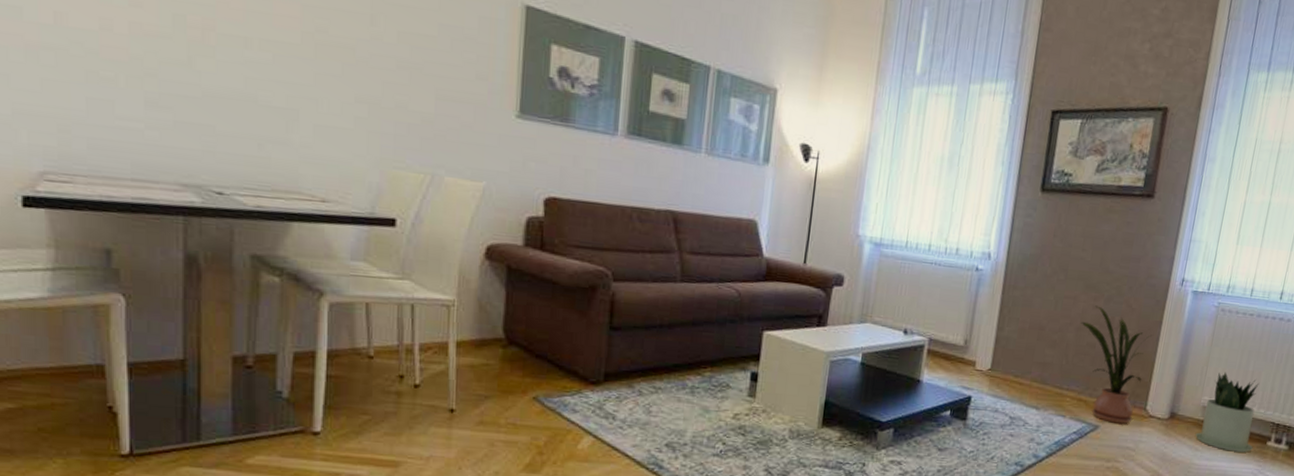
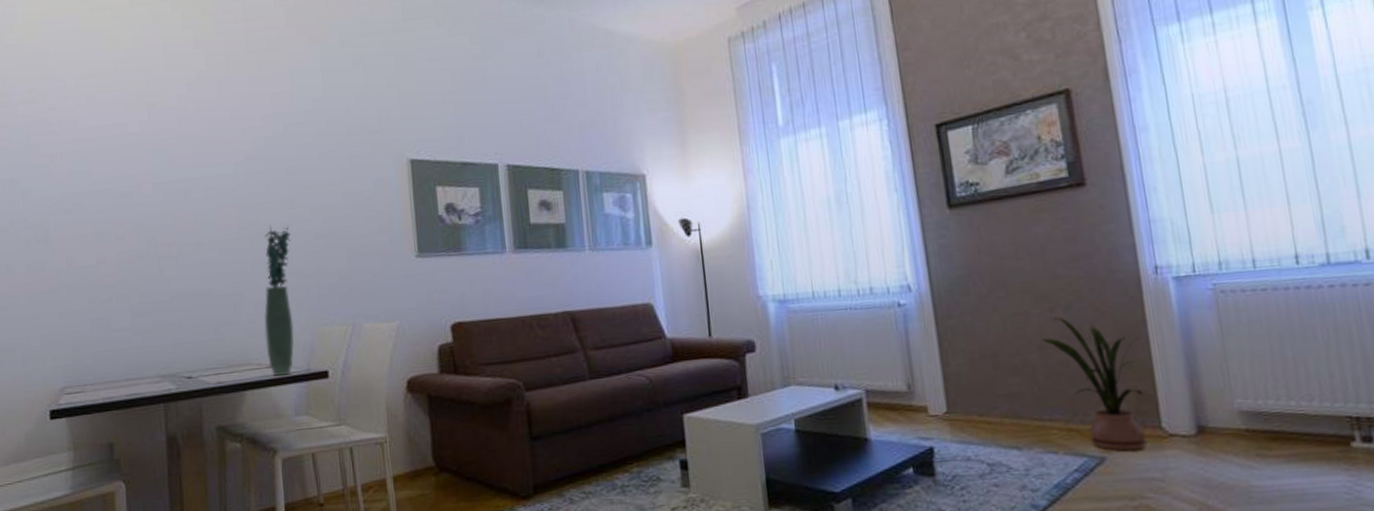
vase: none [322,38,368,215] -> present [264,224,294,377]
planter: present [1195,372,1260,453] -> none [1241,364,1333,463]

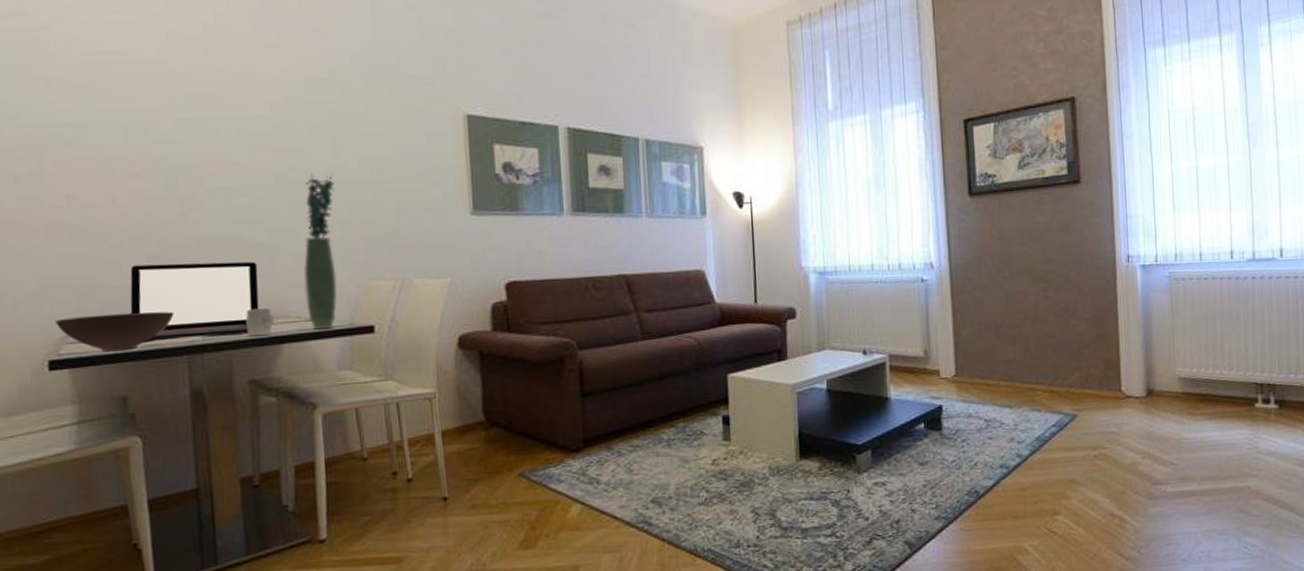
bowl: none [55,362,153,401] -> present [54,311,174,352]
laptop: none [116,312,225,390] -> present [130,261,259,341]
mug: none [214,356,238,384] -> present [246,308,274,337]
house plant: present [1042,317,1148,451] -> none [1036,295,1110,410]

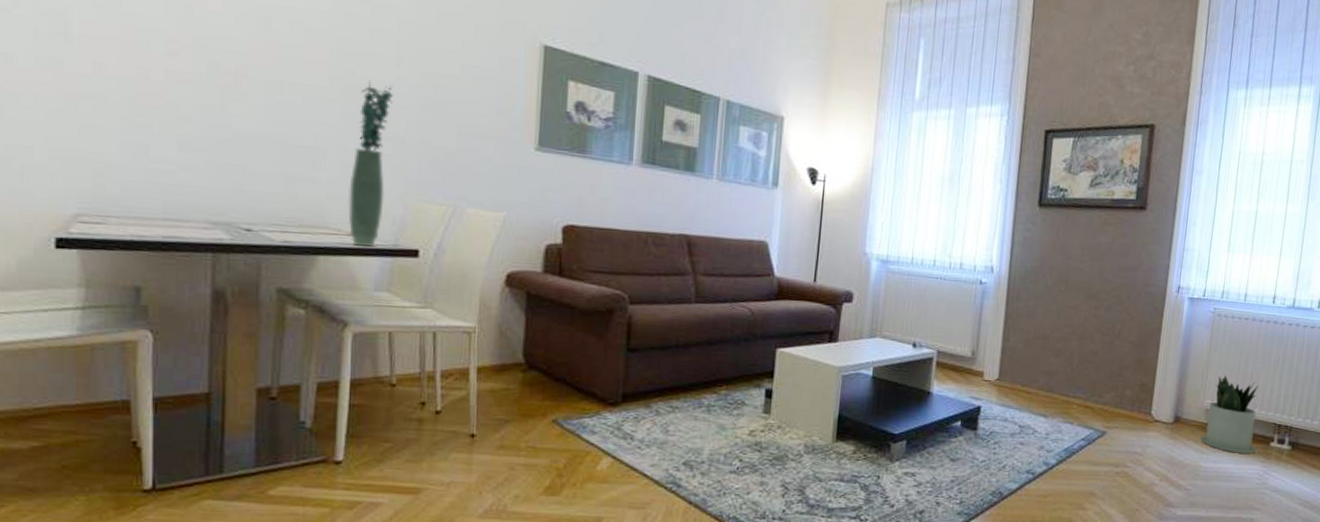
bowl: present [54,311,174,352] -> none [66,194,202,238]
laptop: present [130,261,259,341] -> none [154,149,300,239]
mug: present [246,308,274,337] -> none [281,214,311,245]
planter: none [1177,340,1241,420] -> present [1200,375,1259,454]

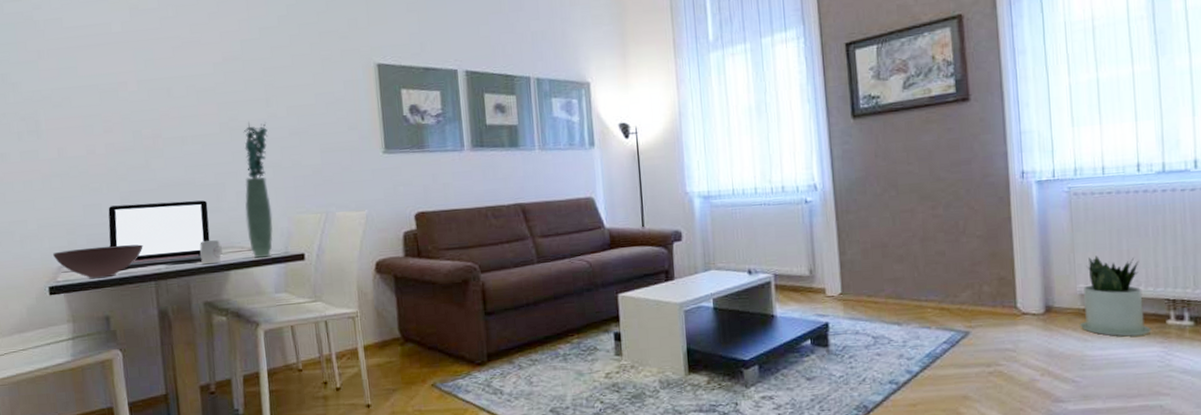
bowl: none [66,194,202,238] -> present [52,244,143,279]
laptop: none [154,149,300,239] -> present [108,200,210,269]
mug: none [281,214,311,245] -> present [199,240,223,265]

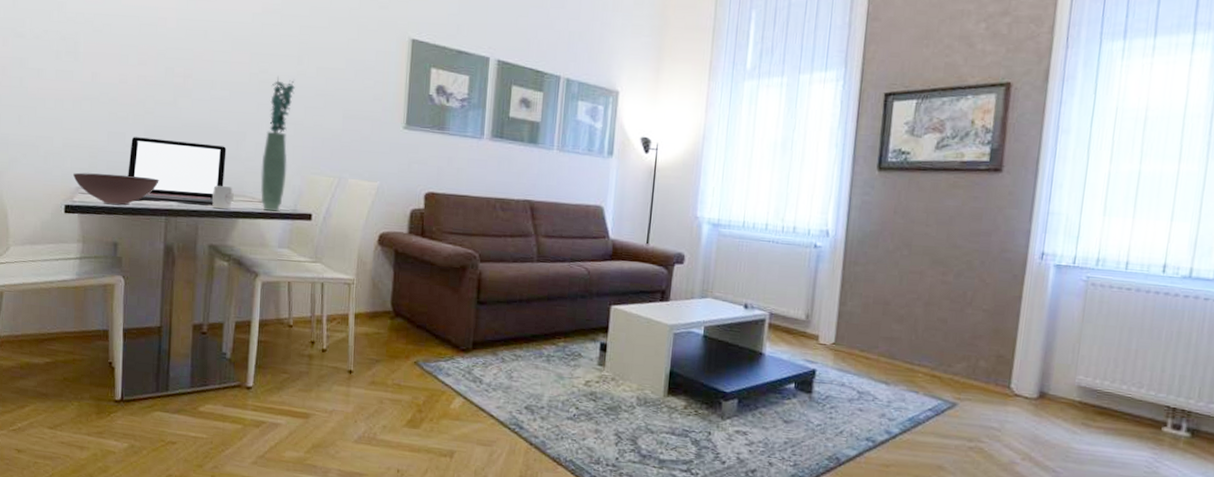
planter: present [1079,255,1152,337] -> none [1071,350,1146,439]

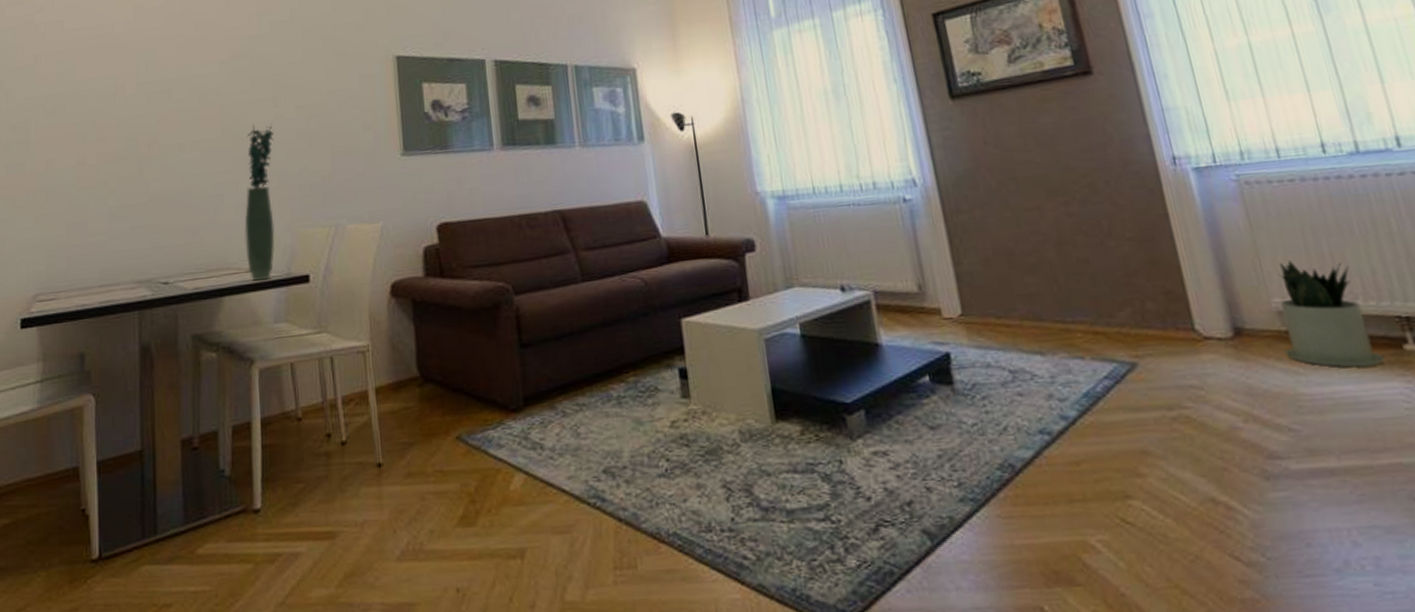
bowl: present [72,172,159,205] -> none [28,267,129,309]
laptop: present [128,137,227,205] -> none [92,214,204,297]
mug: present [212,186,234,210] -> none [191,260,216,290]
planter: none [1071,350,1146,439] -> present [1279,260,1385,368]

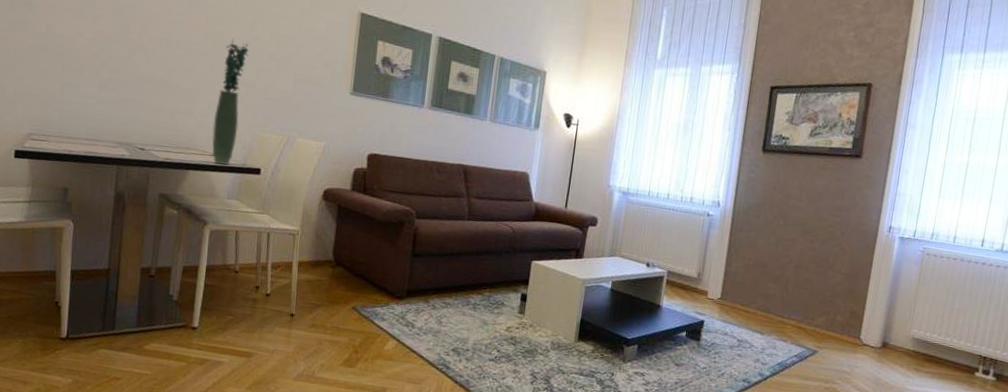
planter: present [1279,260,1385,368] -> none [906,308,965,382]

